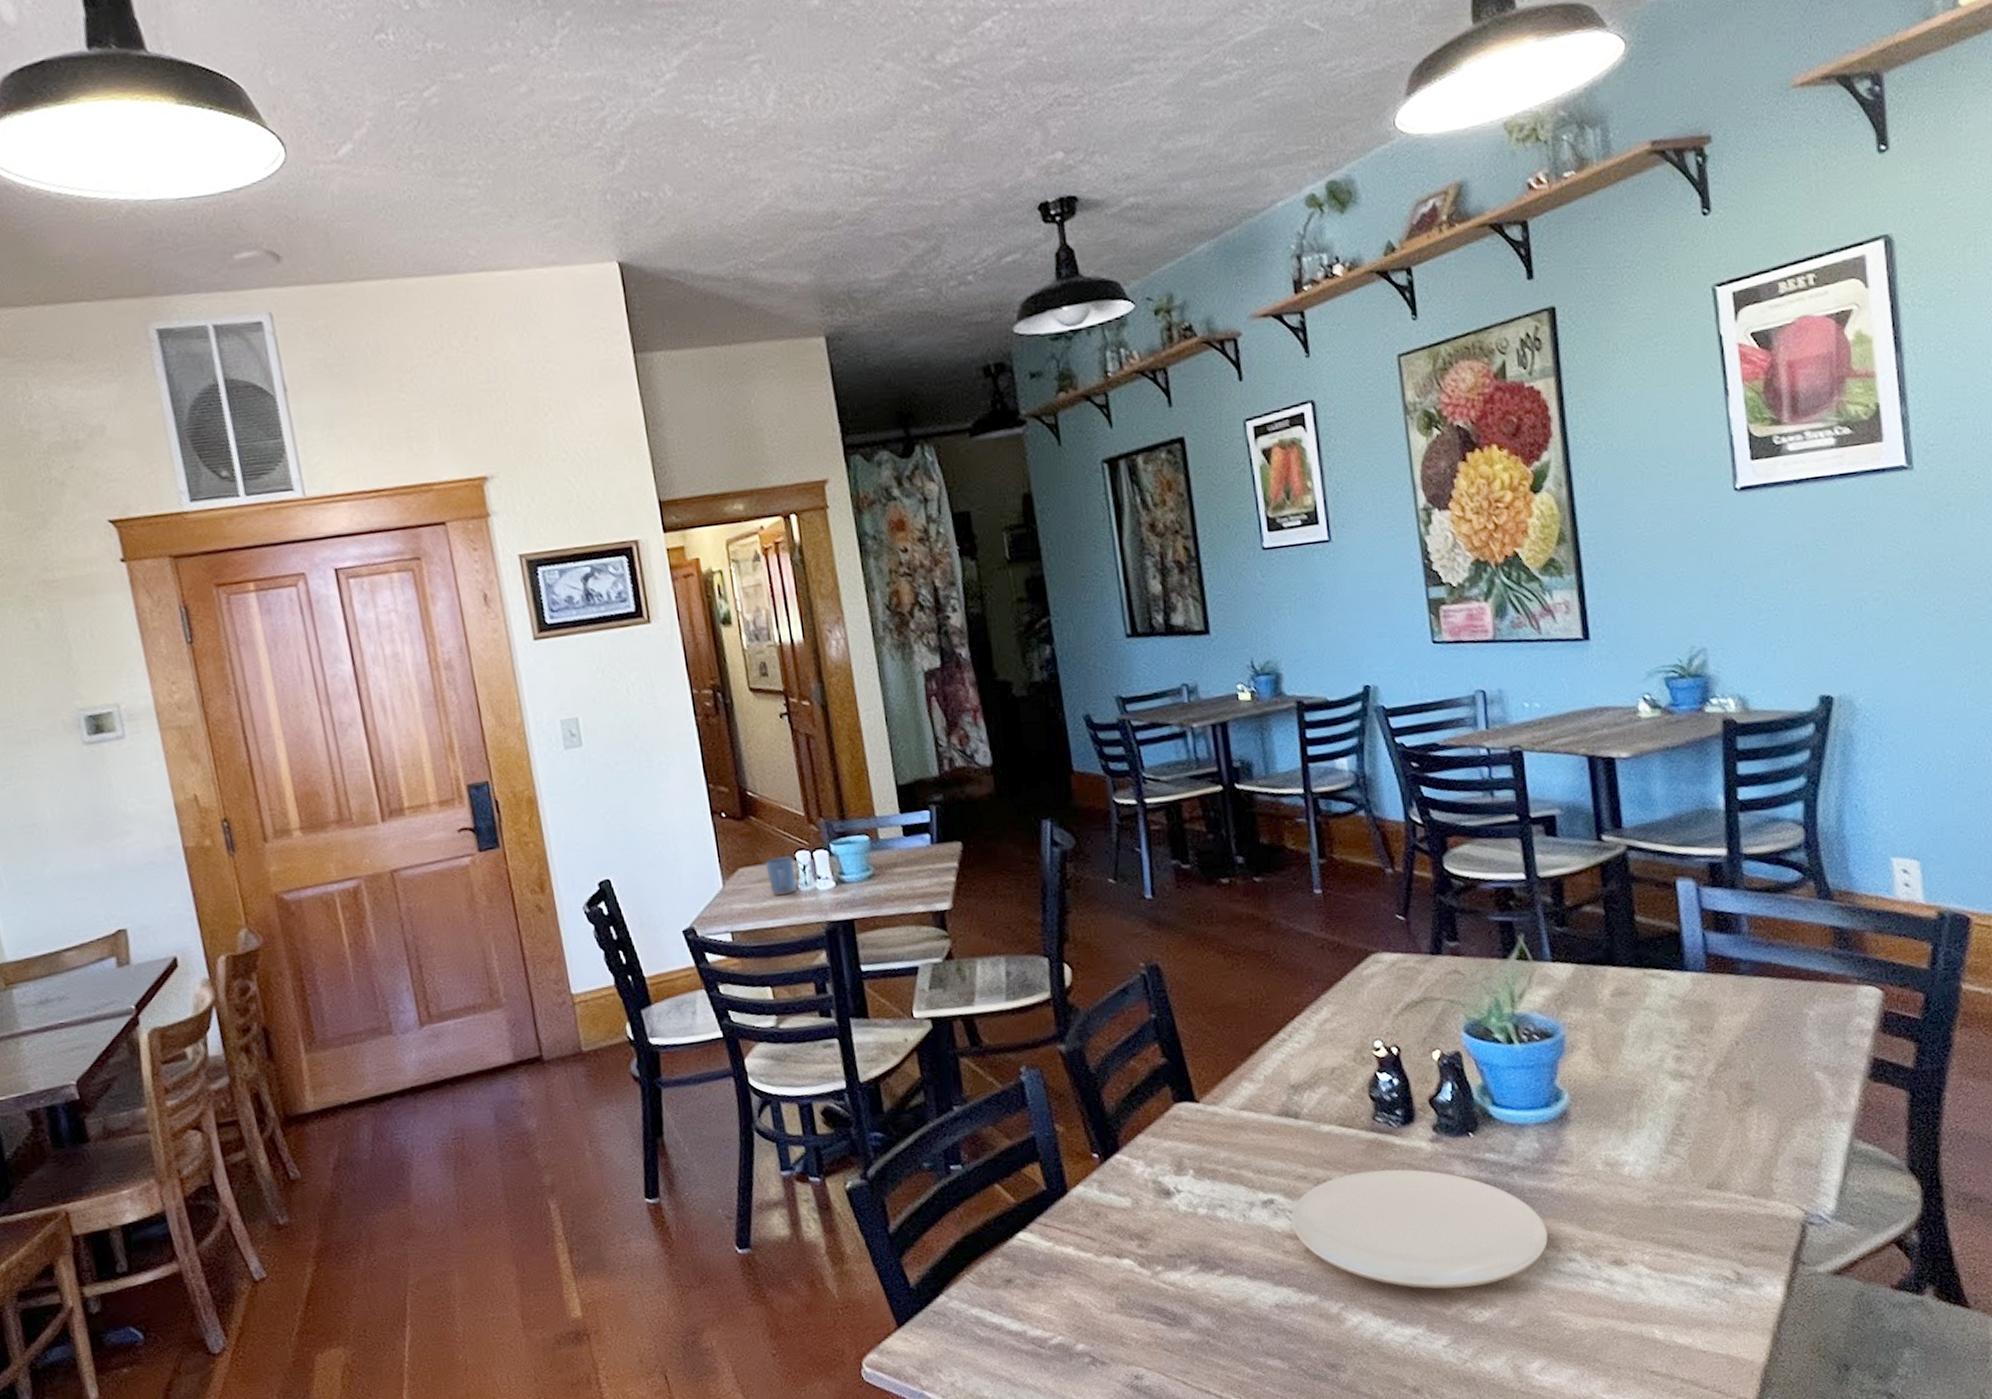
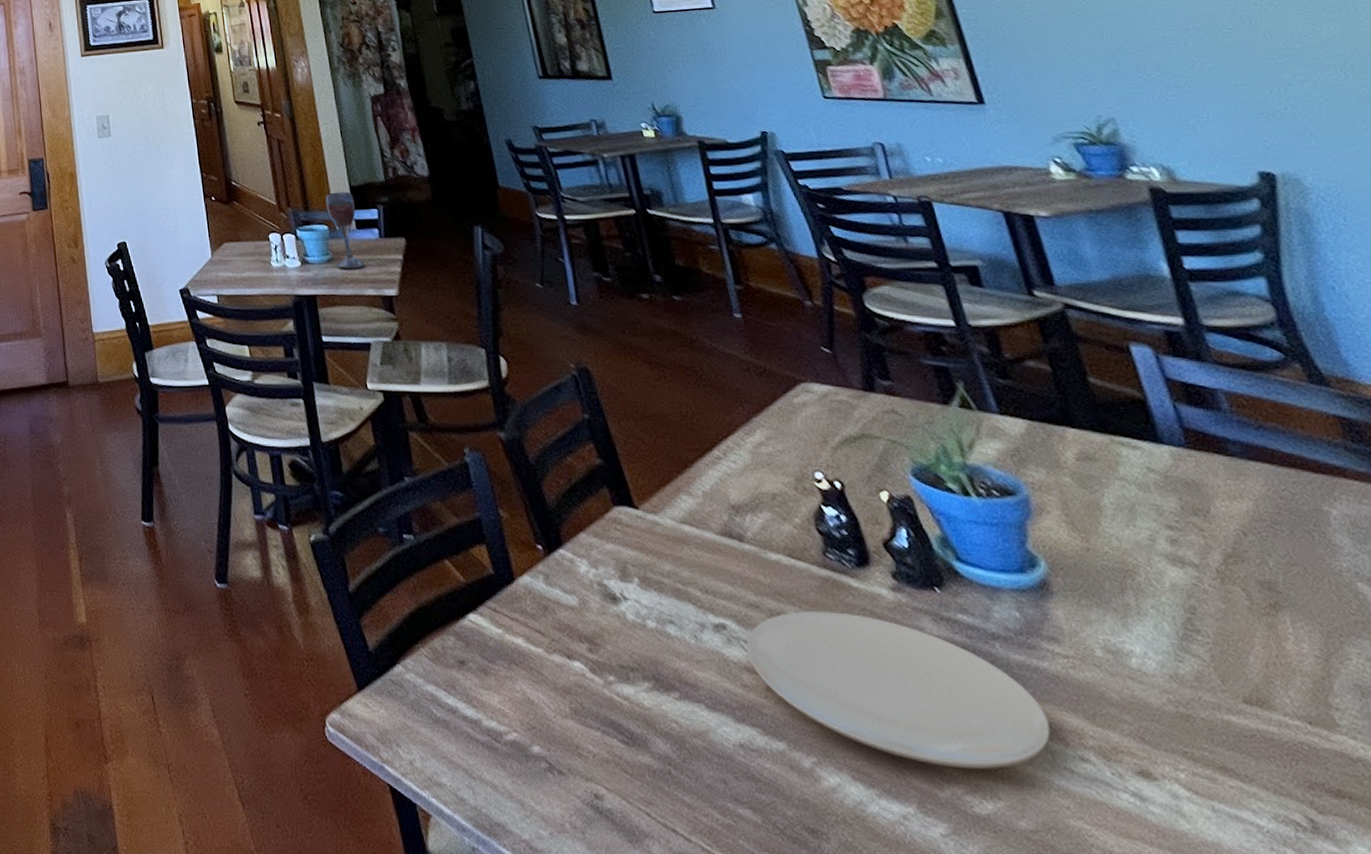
mug: present [765,856,797,896] -> none [244,237,270,269]
cup: none [866,792,913,885] -> present [325,191,365,269]

